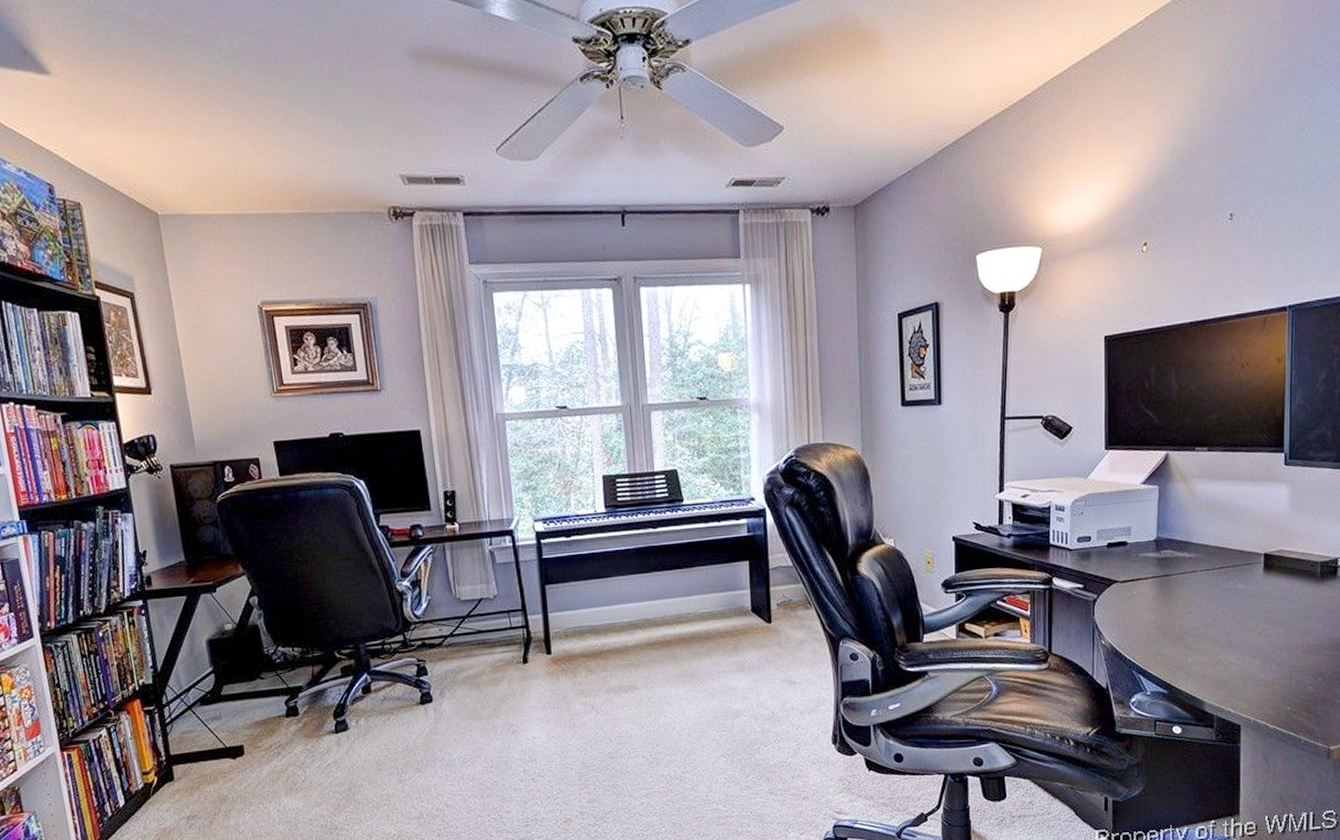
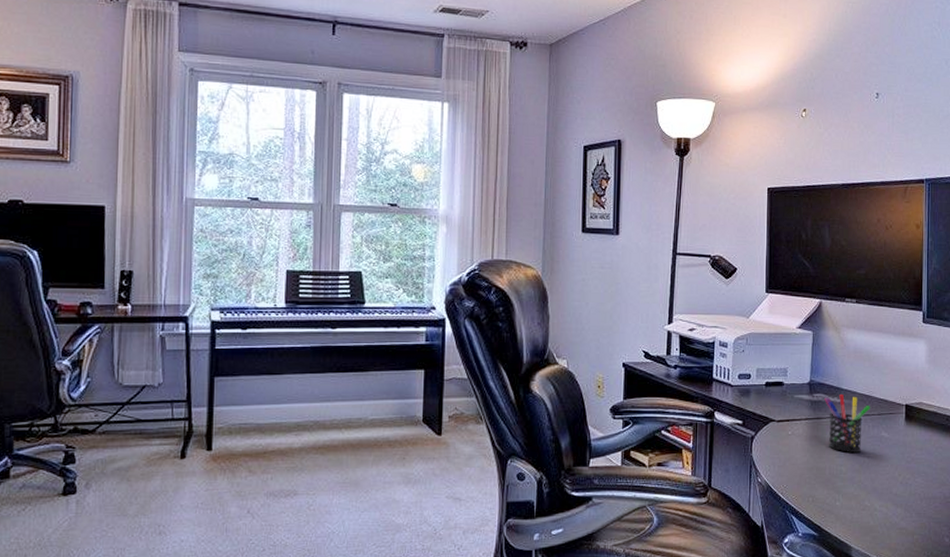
pen holder: none [1173,549,1225,608] -> present [824,395,871,452]

